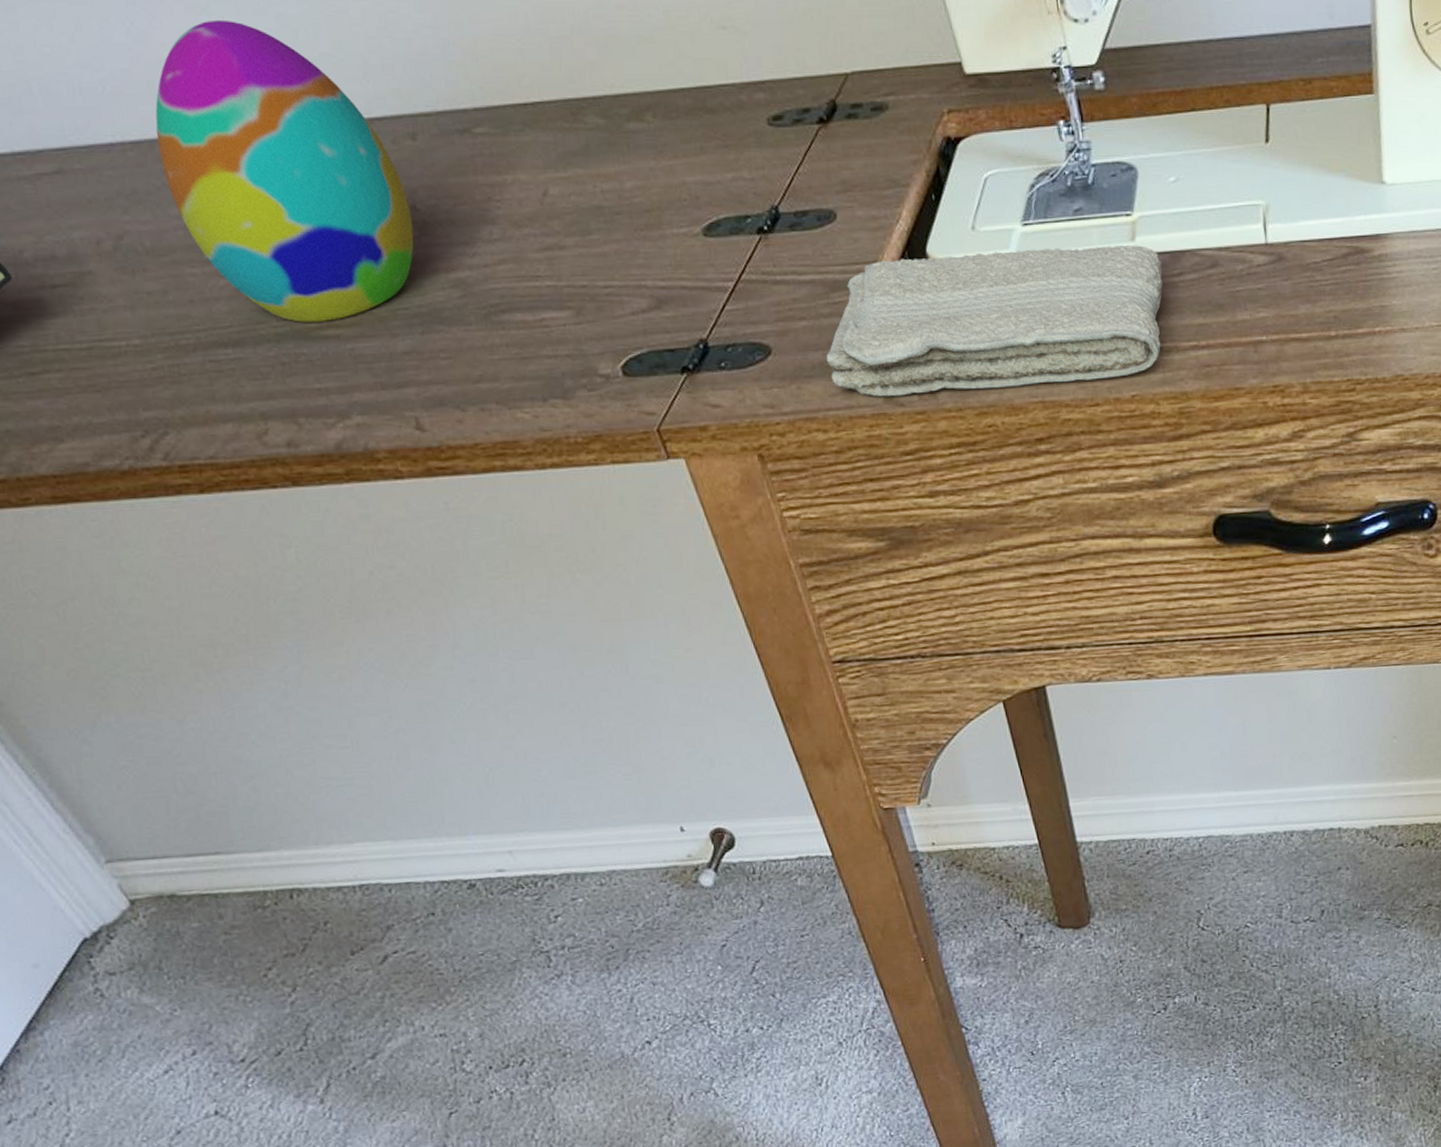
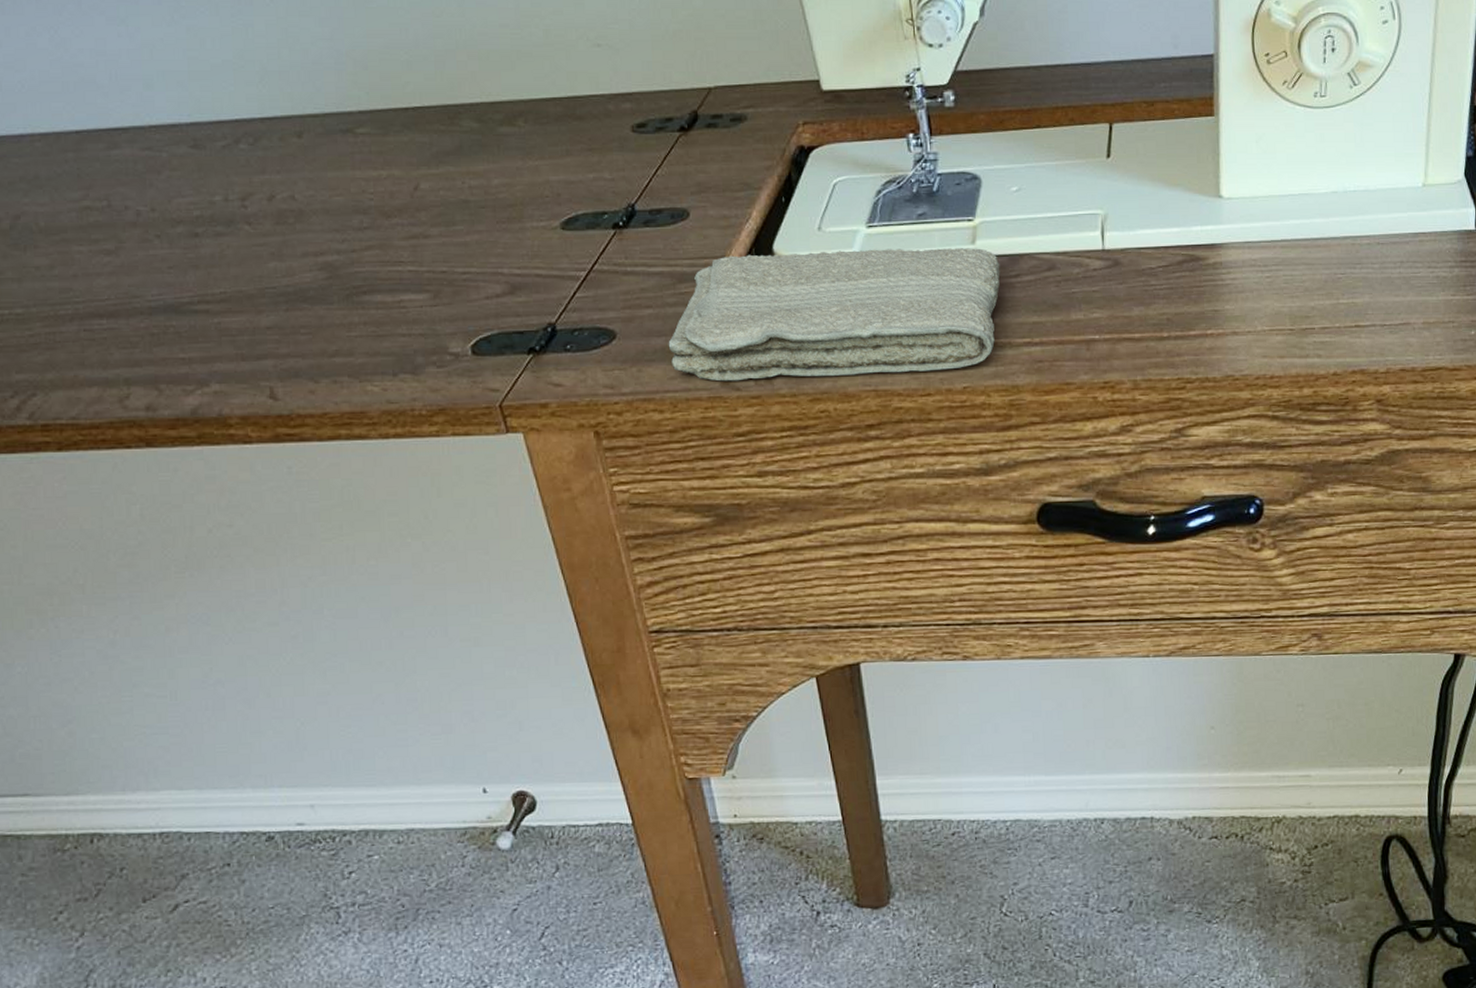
decorative egg: present [155,19,414,323] -> none [64,30,290,298]

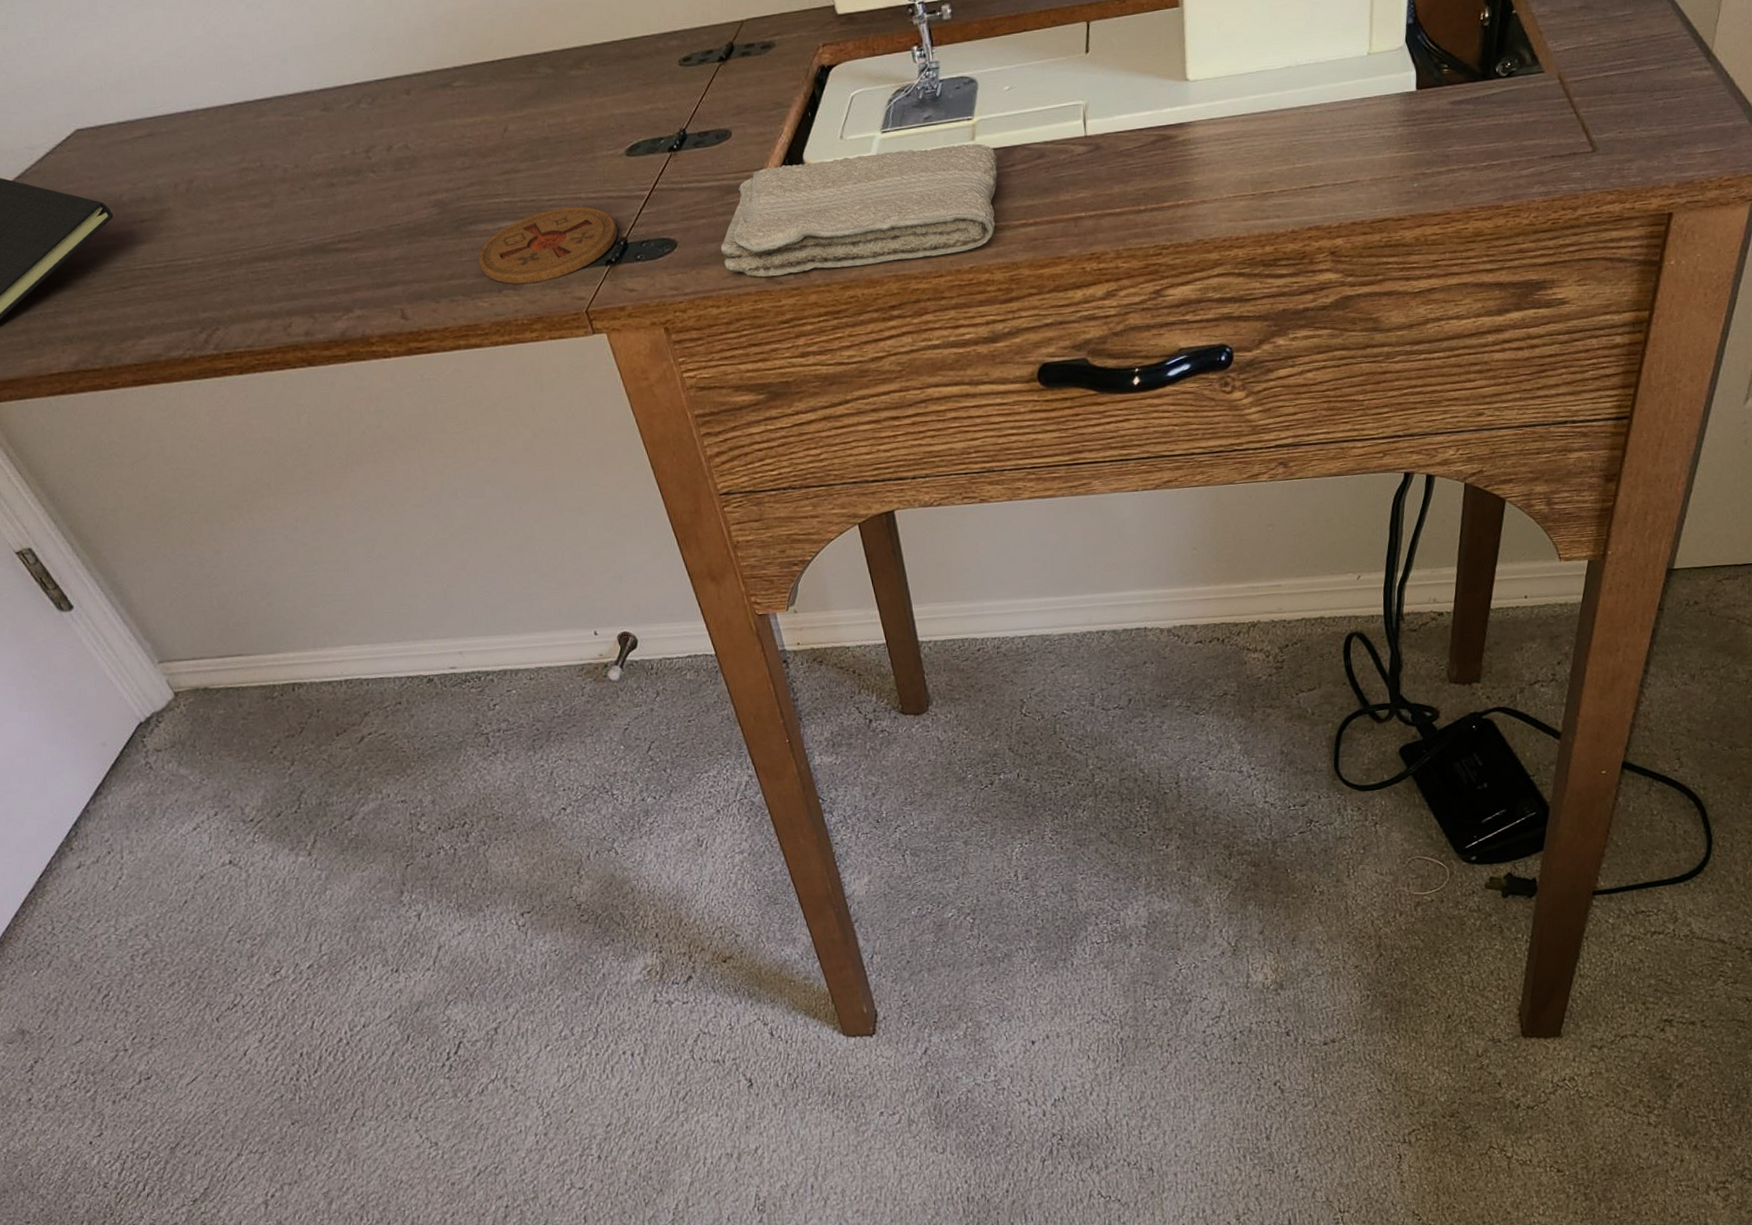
coaster: none [371,283,545,368] -> present [478,206,618,285]

